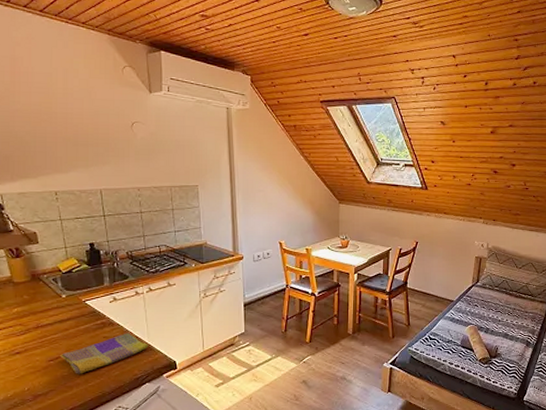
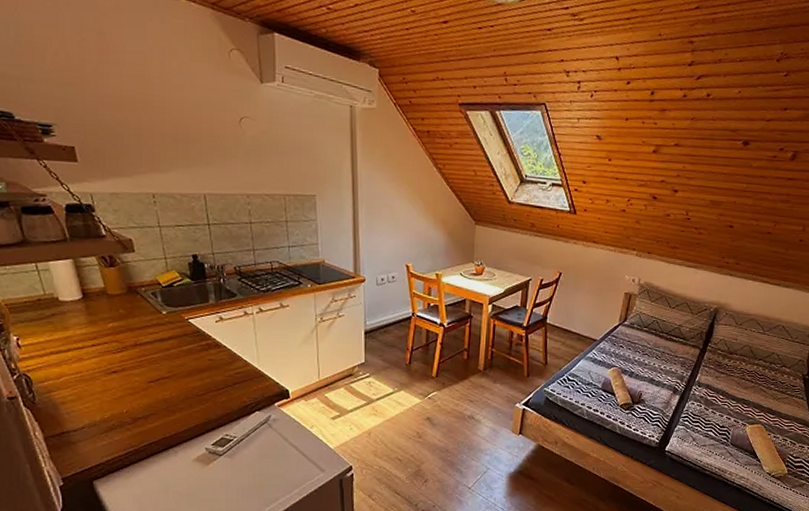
dish towel: present [60,333,148,374] -> none [161,356,258,398]

